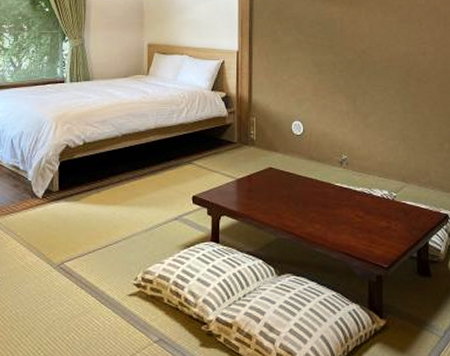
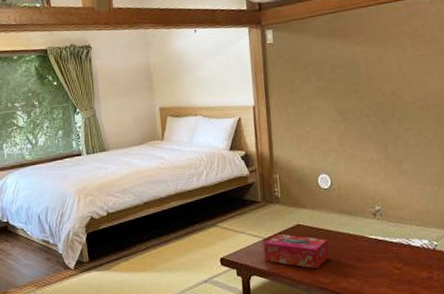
tissue box: none [236,175,297,213] -> present [264,233,329,269]

